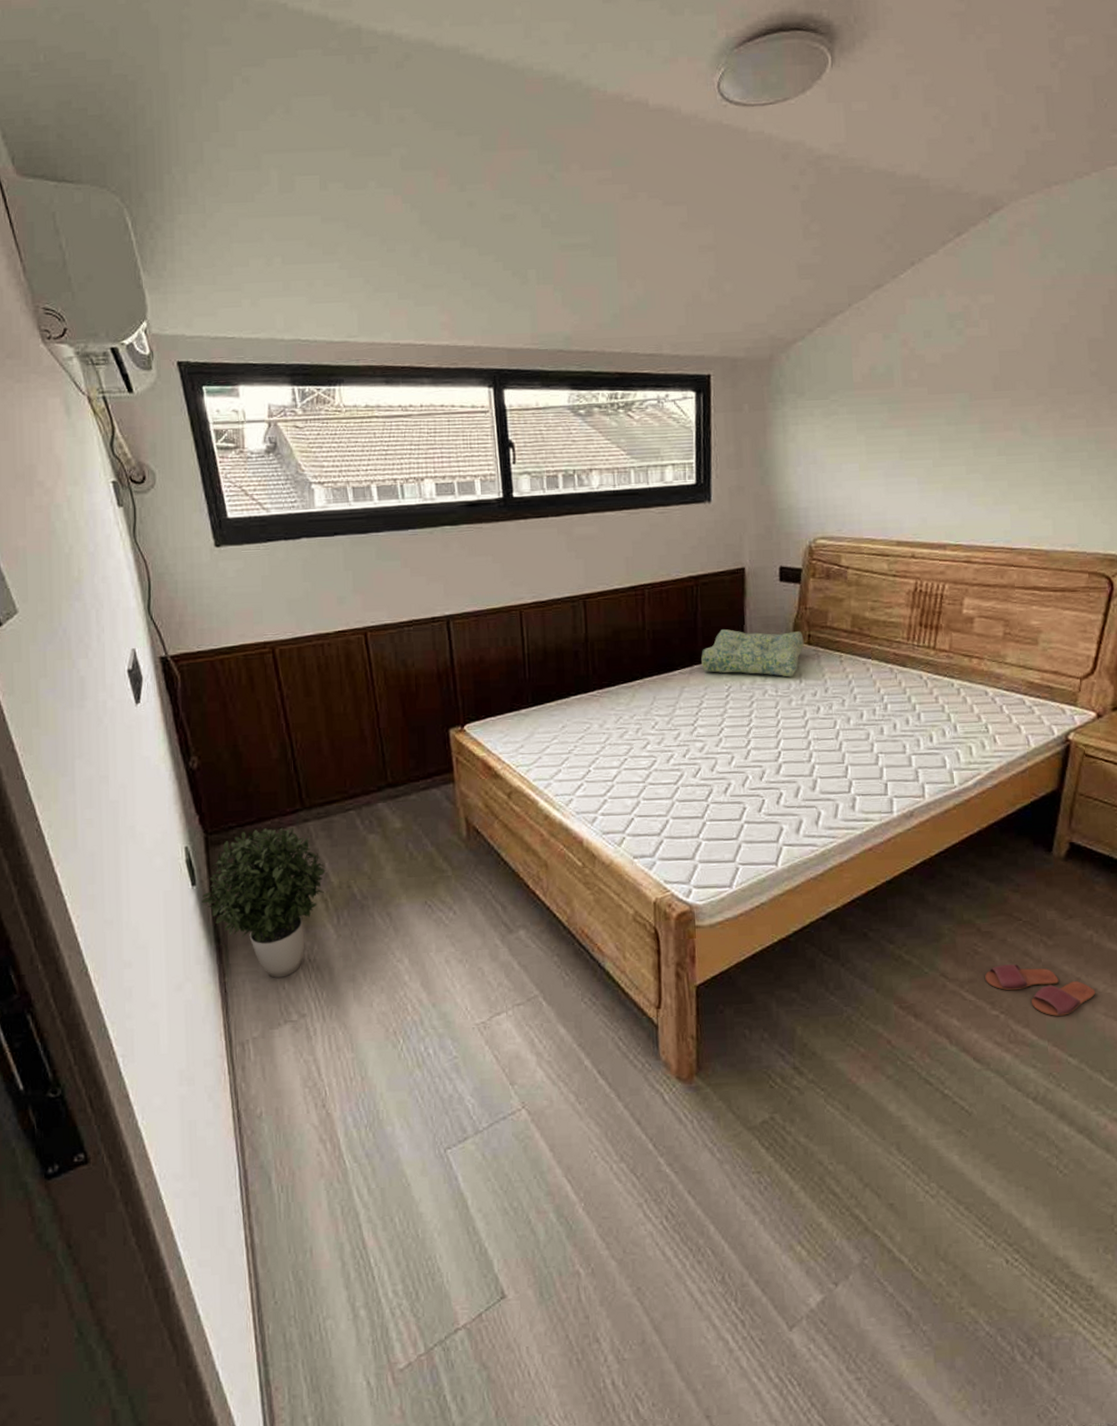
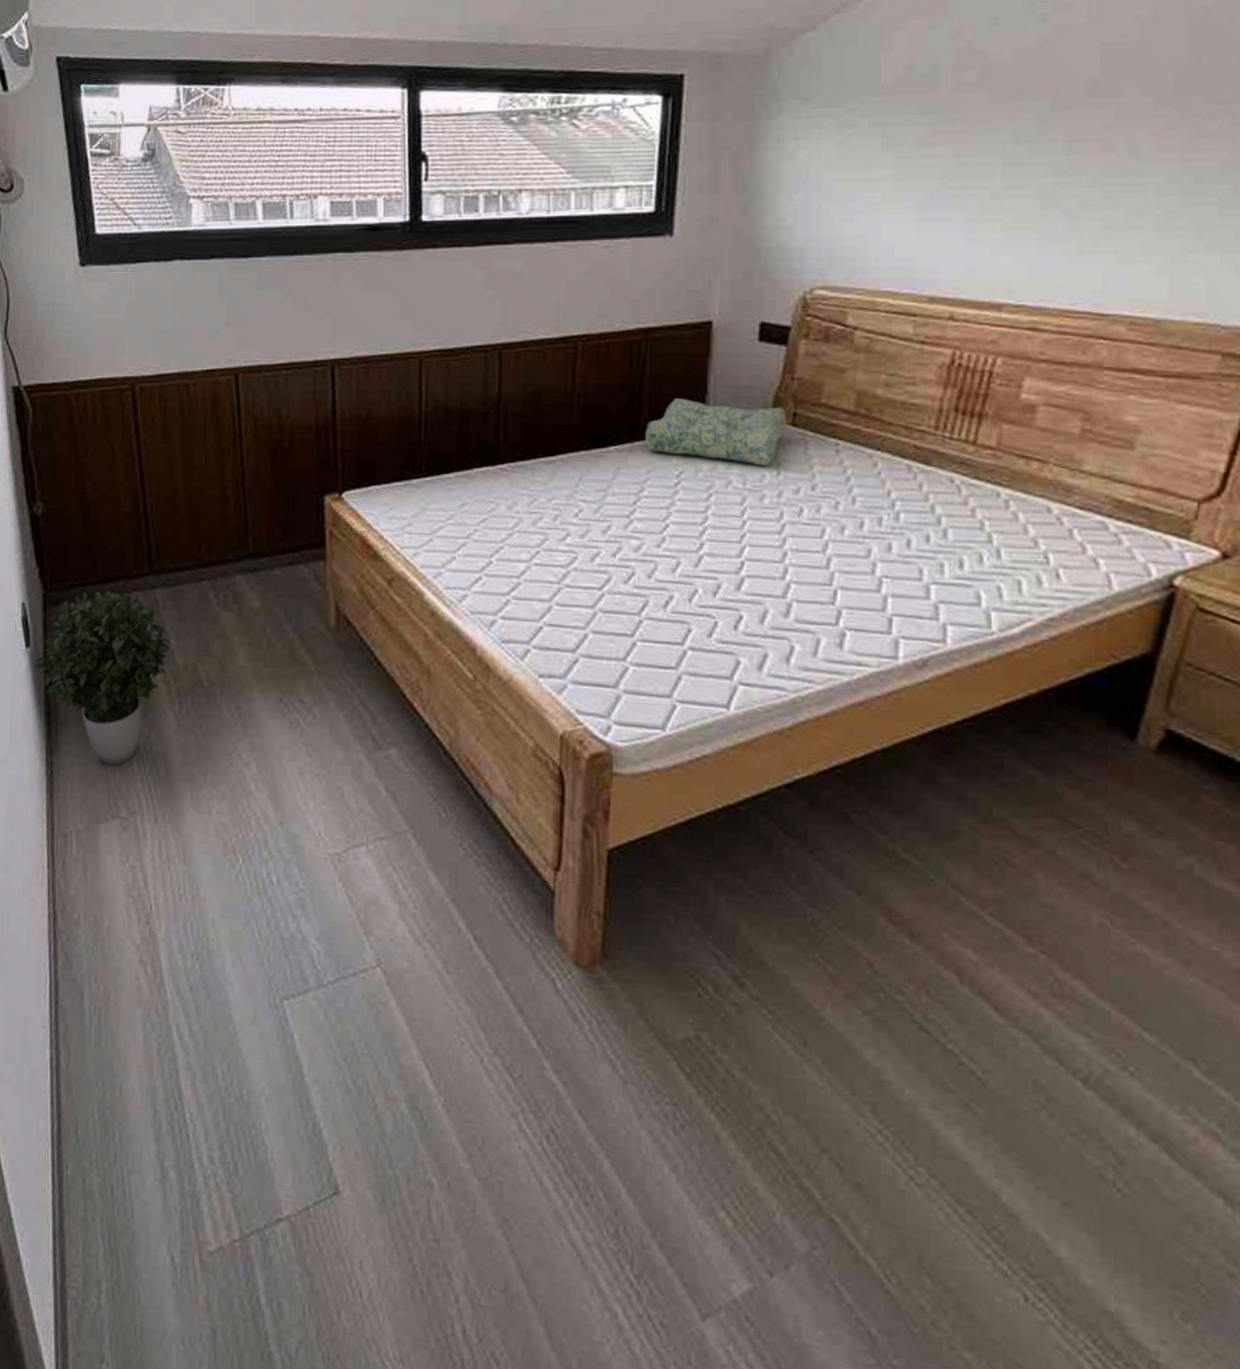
slippers: present [985,964,1096,1016] -> none [1020,885,1193,972]

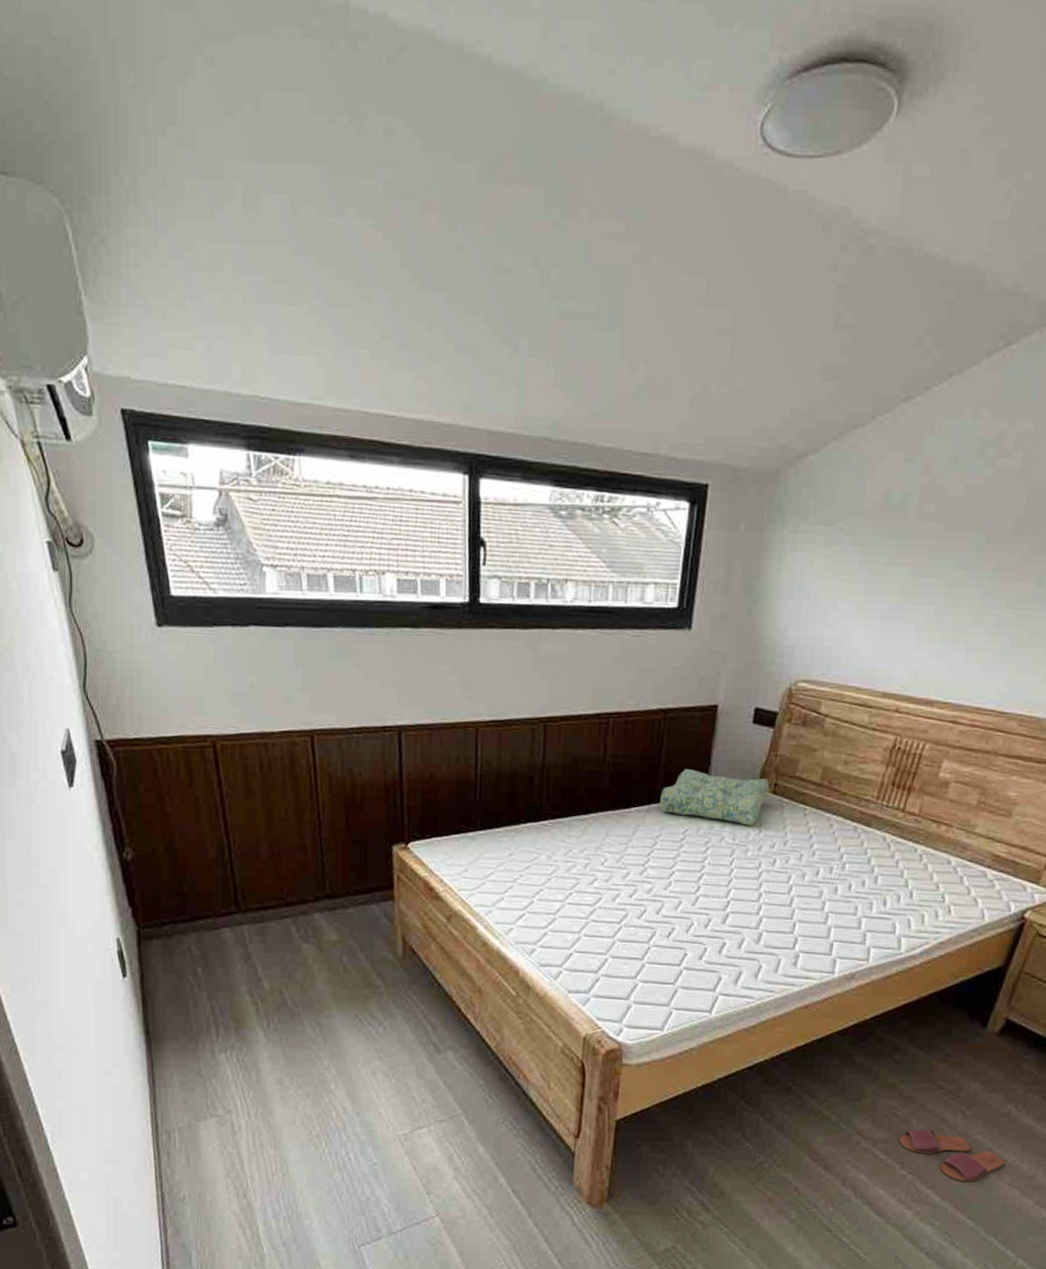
potted plant: present [34,591,171,766] -> none [132,927,258,1074]
slippers: none [1020,885,1193,972] -> present [899,1129,1005,1181]

